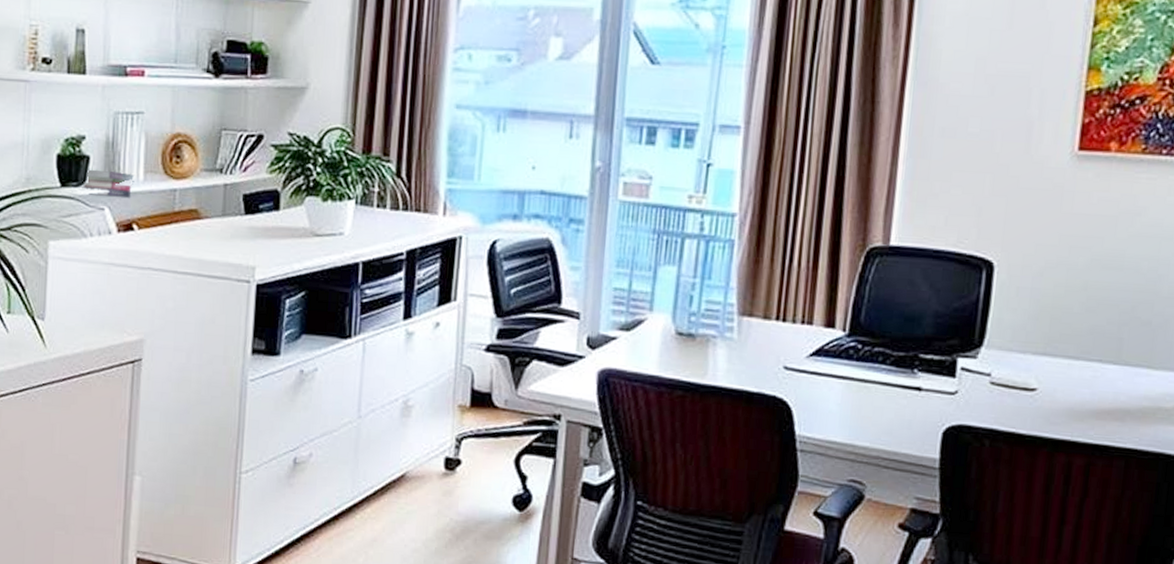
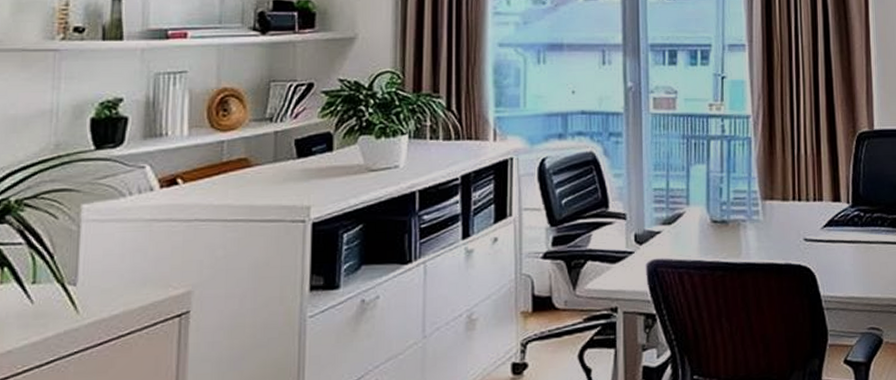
books: present [79,170,135,199] -> none [116,130,179,156]

